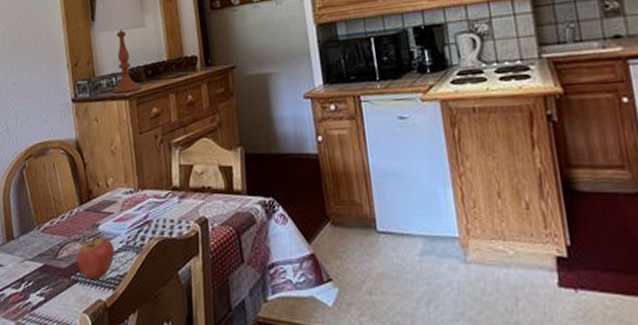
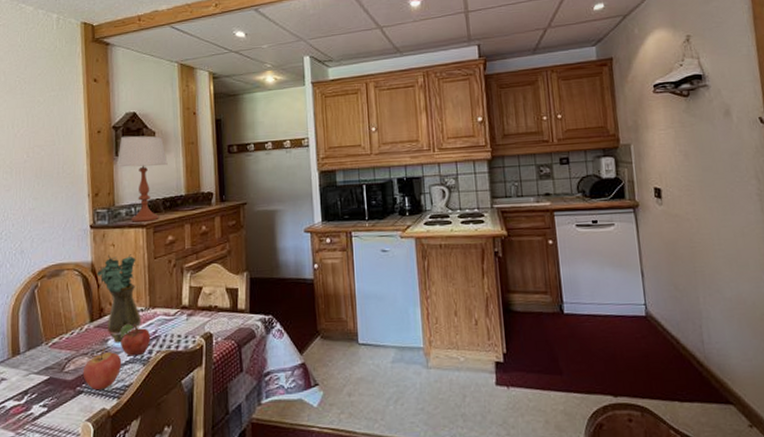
vase: none [82,130,132,229] -> present [96,254,142,343]
fruit: none [110,207,143,243] -> present [119,324,151,357]

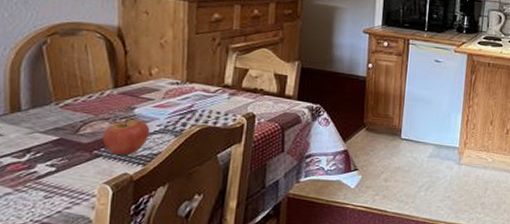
vase: present [96,254,142,343] -> none [124,21,177,113]
fruit: present [119,324,151,357] -> none [149,95,186,127]

